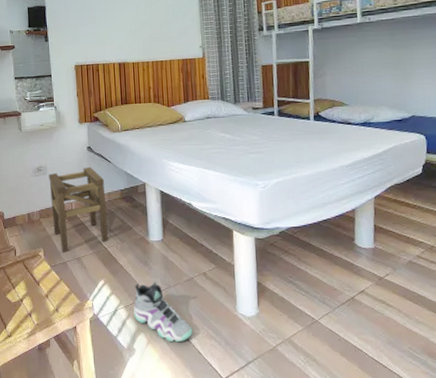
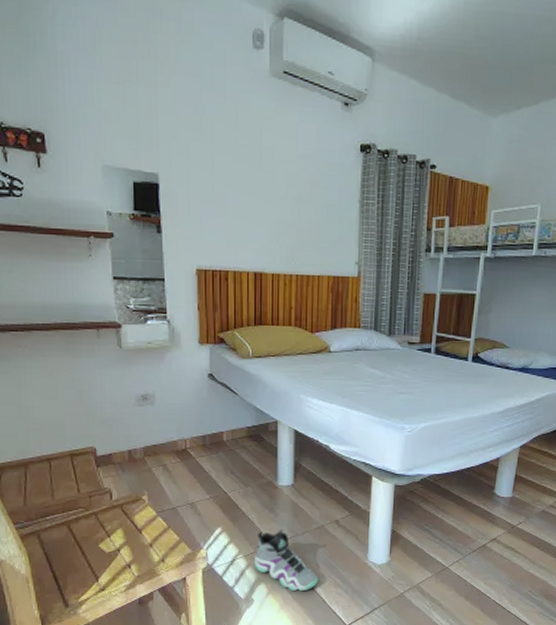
stool: present [49,167,108,253] -> none [157,399,229,497]

